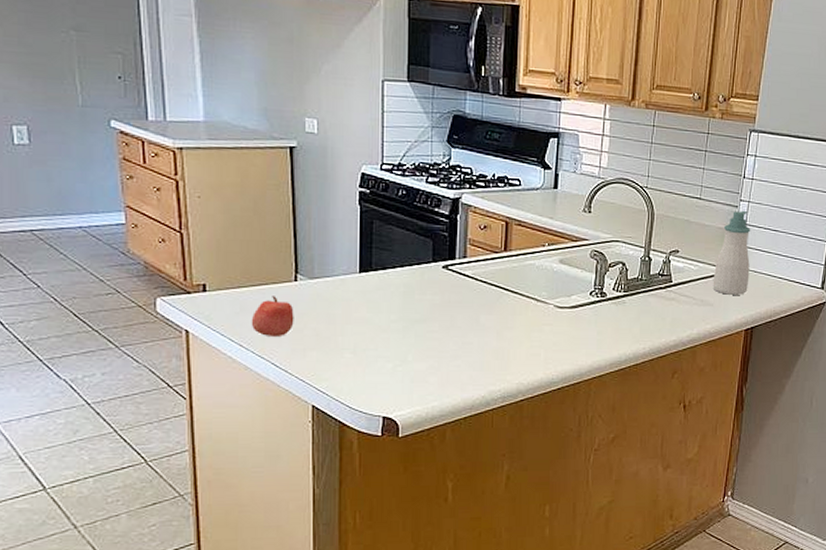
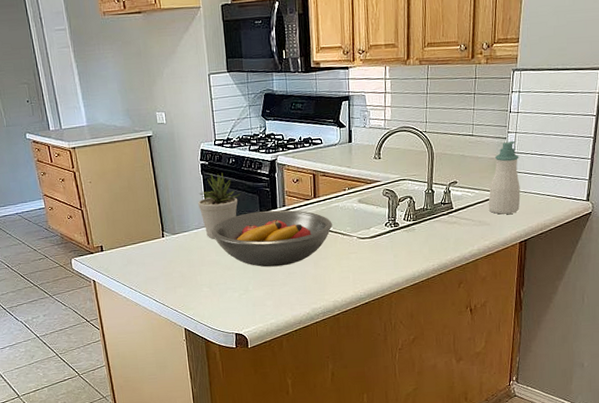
apple: present [251,296,294,336] -> none [136,250,166,280]
potted plant: none [350,205,410,290] -> present [198,173,241,239]
fruit bowl: none [363,260,524,333] -> present [211,210,332,267]

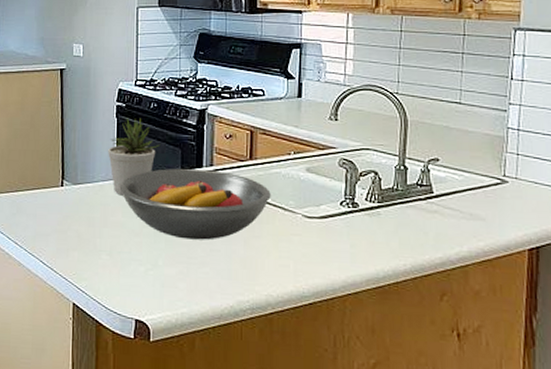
soap bottle: present [488,140,521,215] -> none [482,114,529,209]

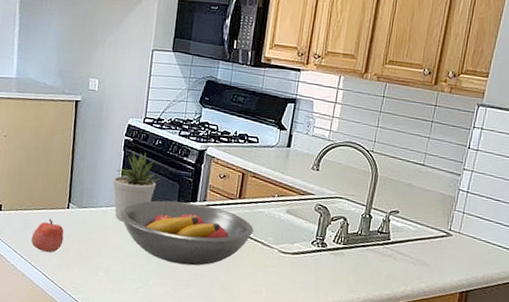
apple: none [25,199,60,236] -> present [31,219,64,253]

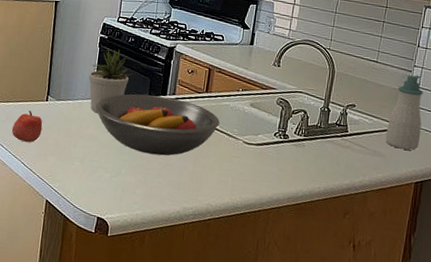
soap bottle: none [430,178,473,259] -> present [385,75,424,150]

